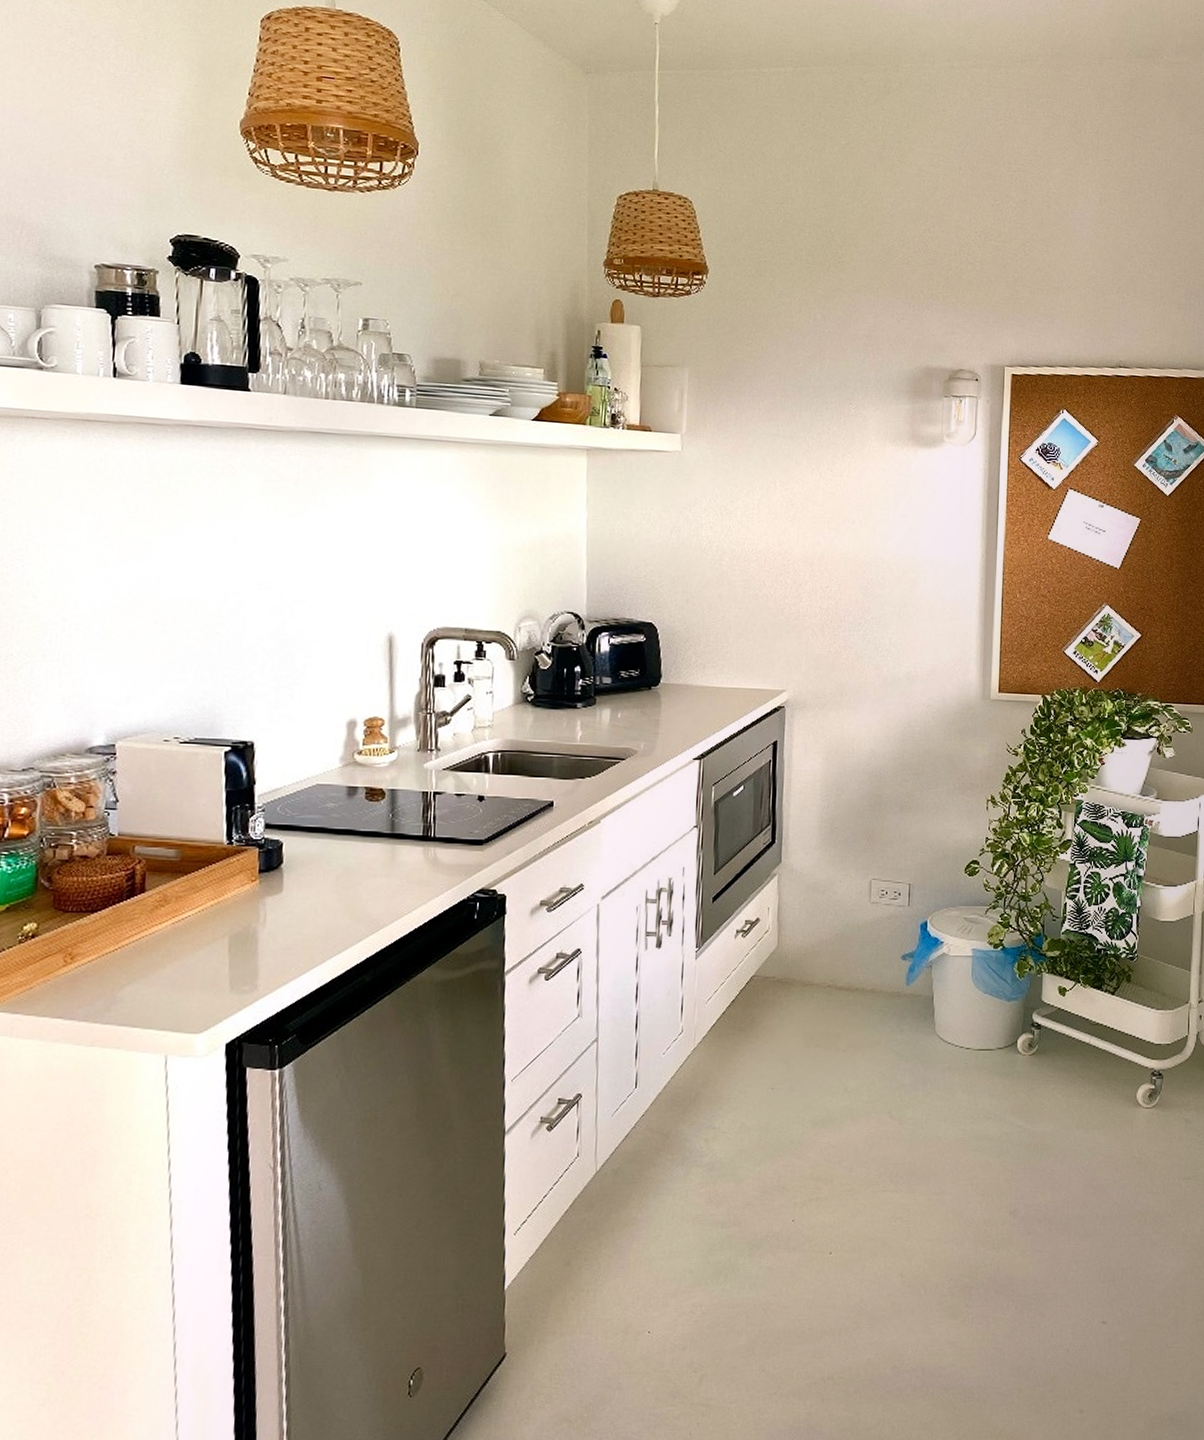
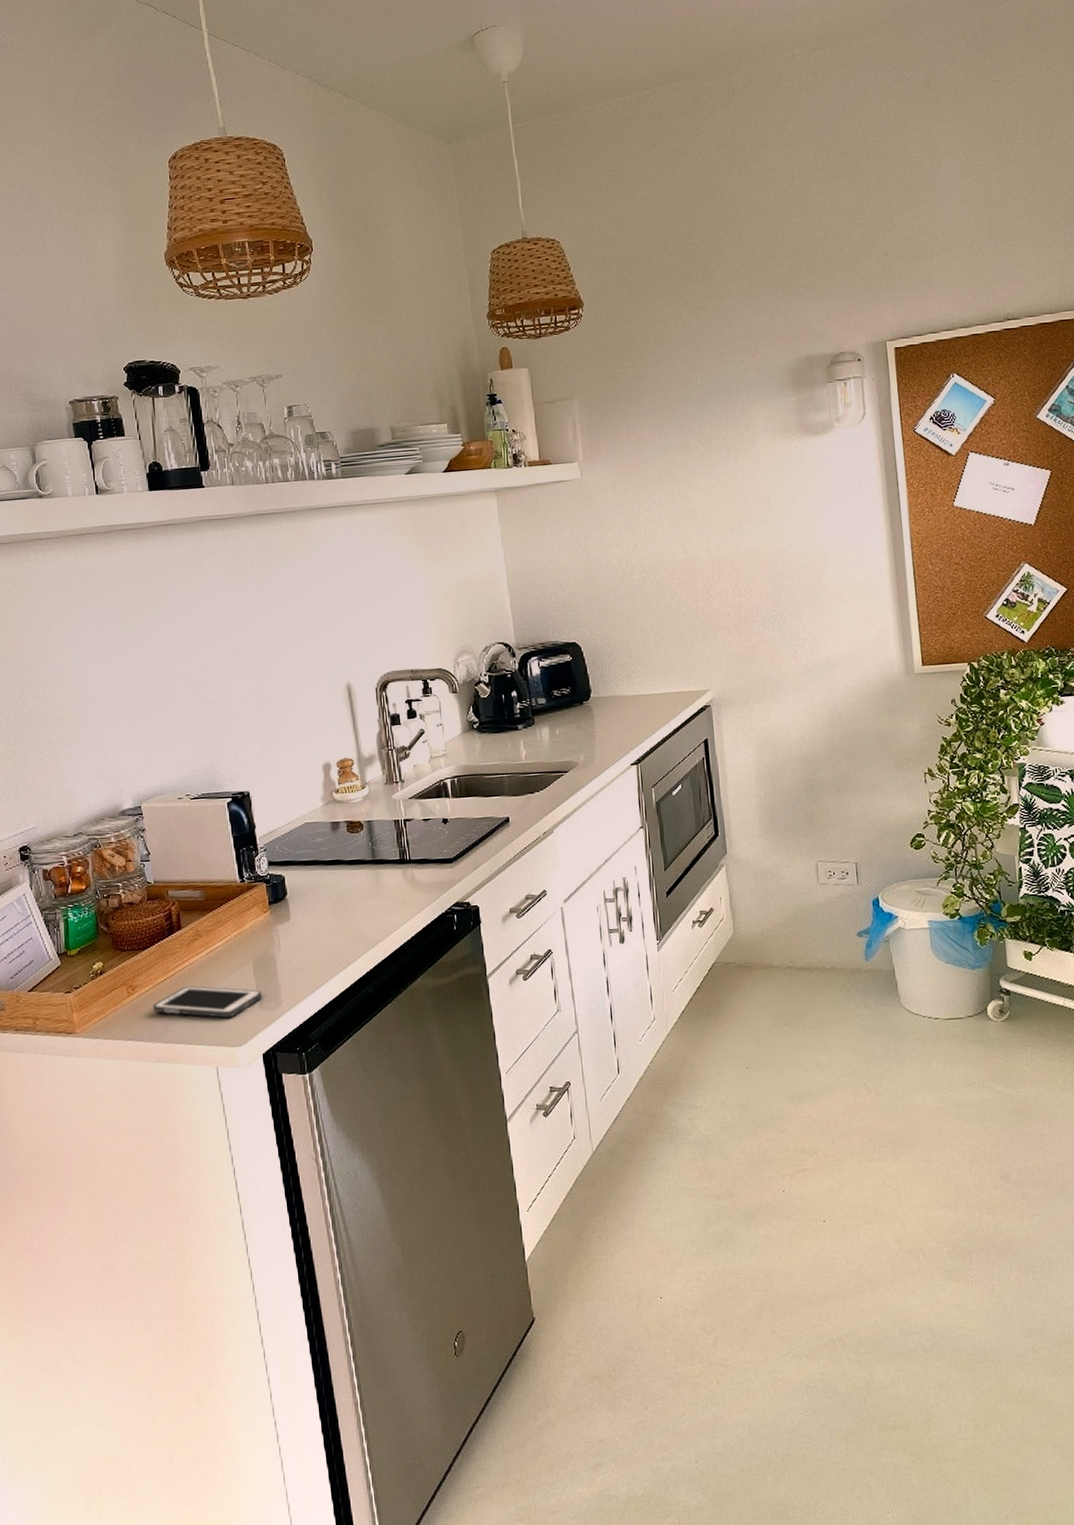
cell phone: none [95,960,236,1000] -> present [153,986,263,1018]

